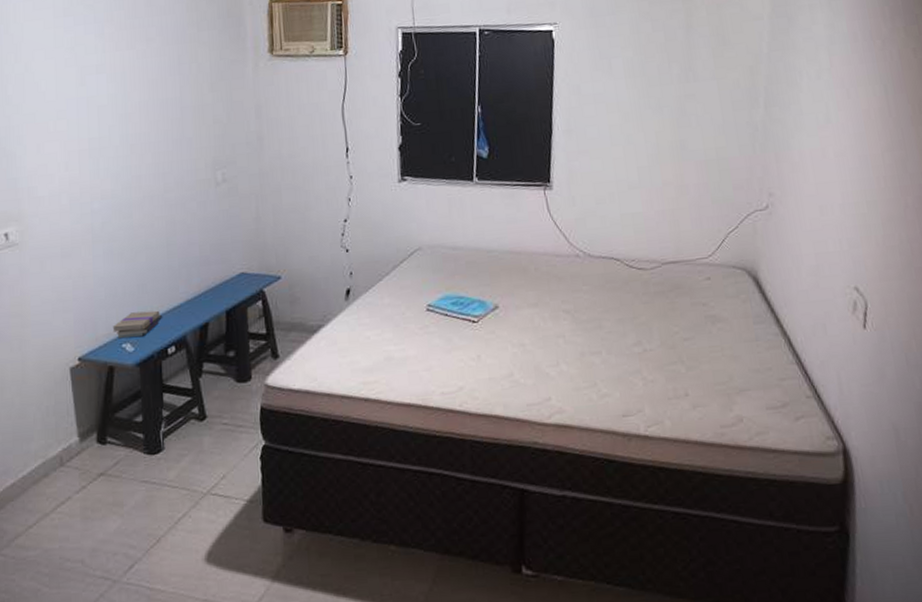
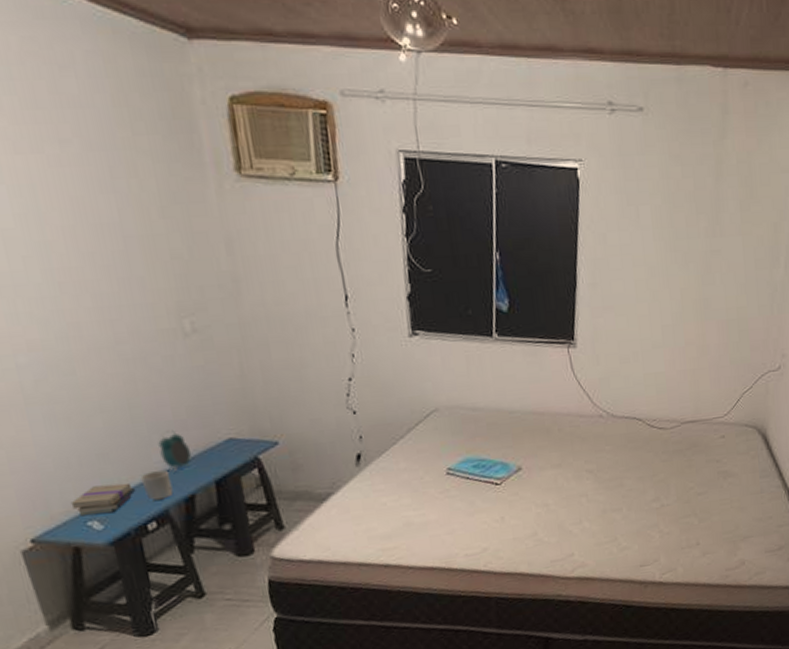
mug: none [168,300,192,327] -> present [140,470,174,501]
alarm clock: none [185,264,210,302] -> present [158,429,192,473]

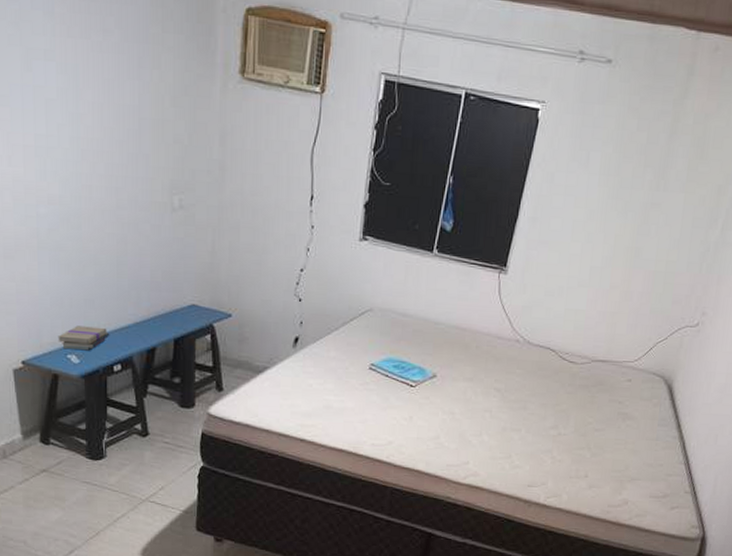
mug: present [140,470,174,501] -> none [116,322,139,347]
alarm clock: present [158,429,192,473] -> none [135,288,160,326]

